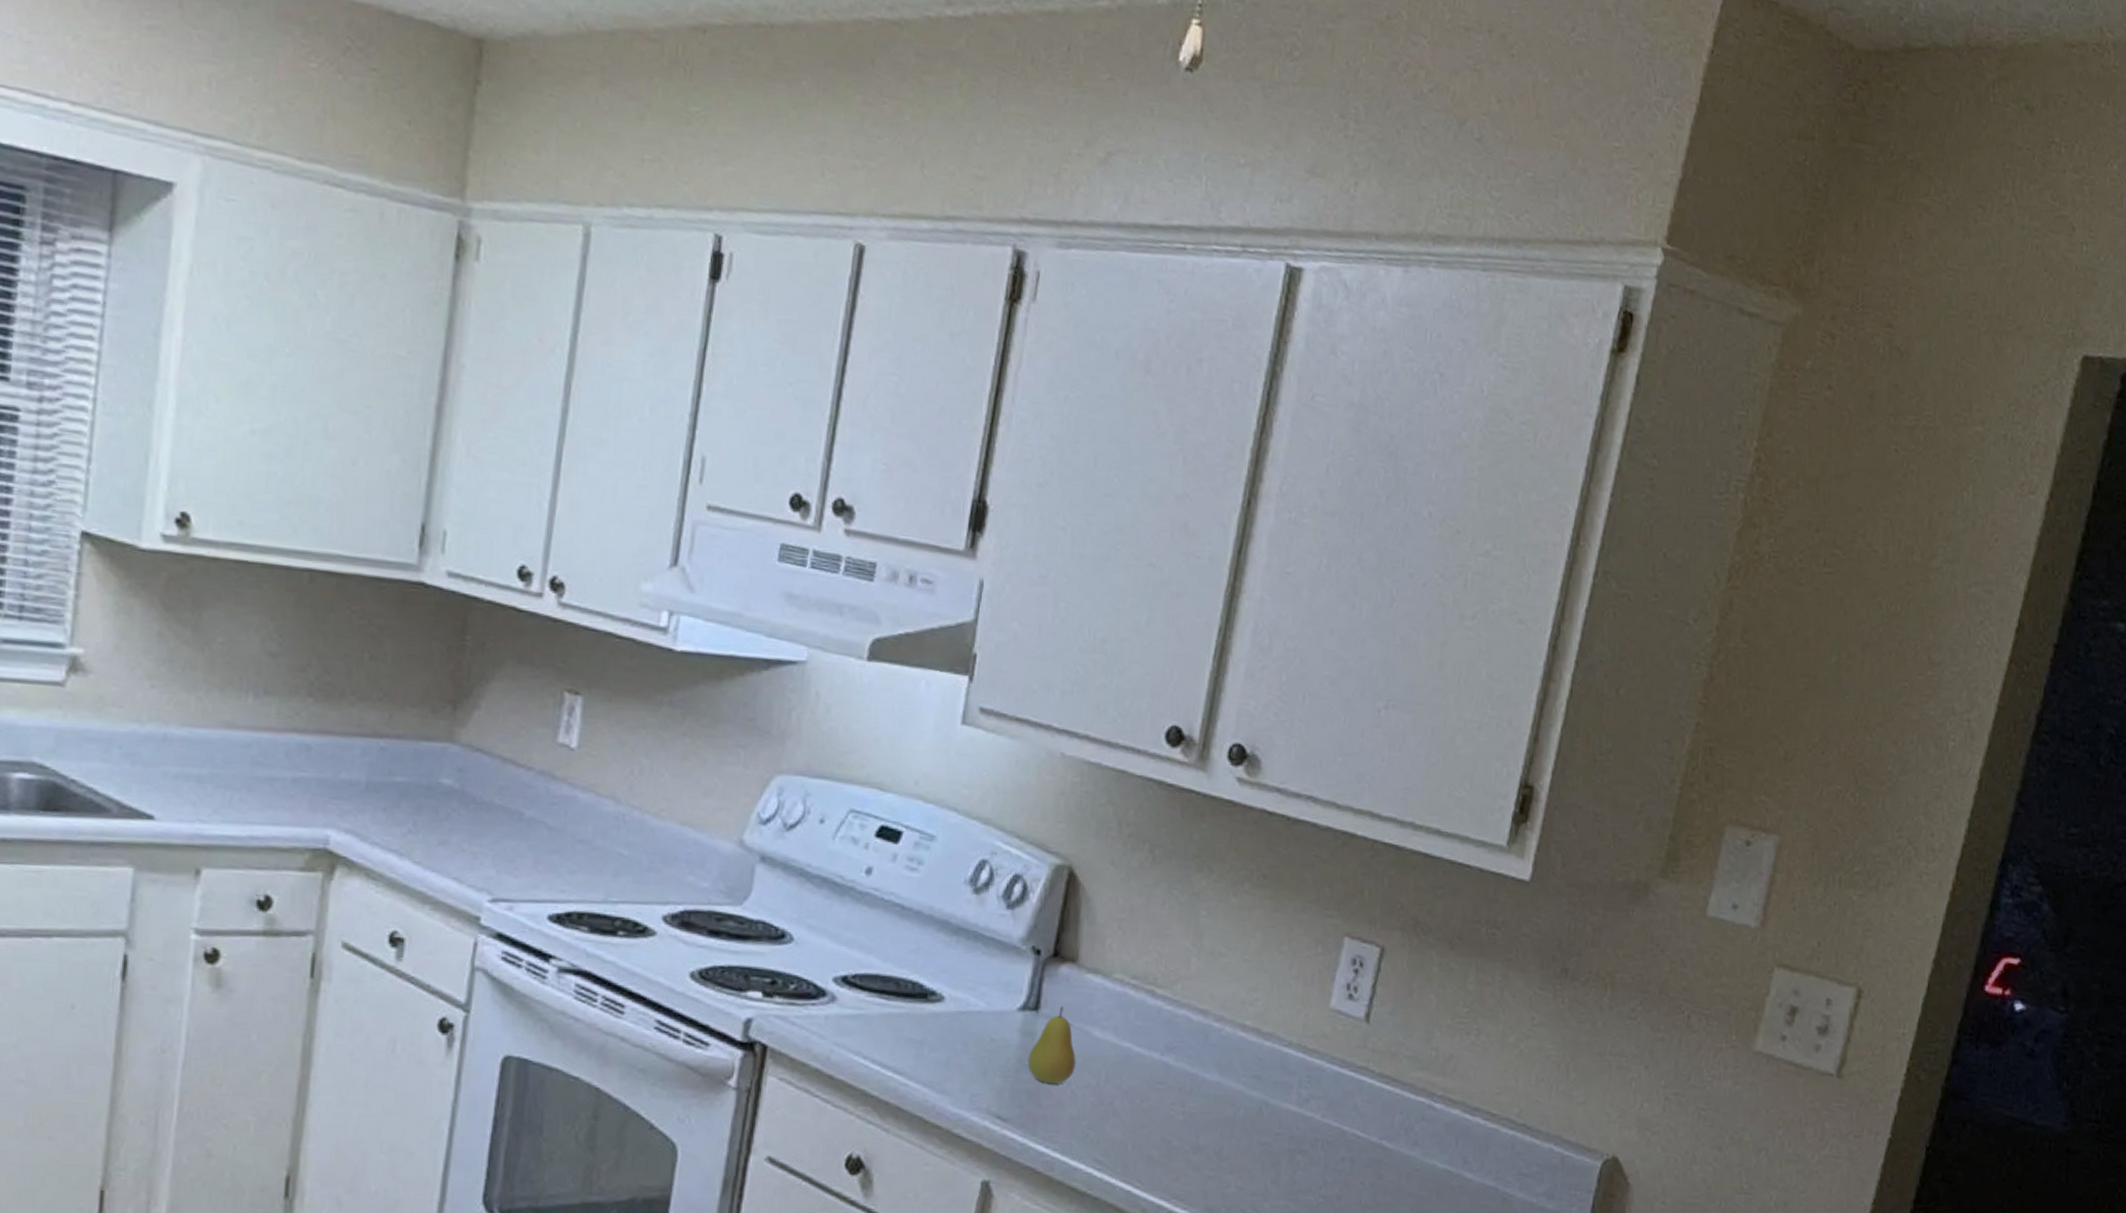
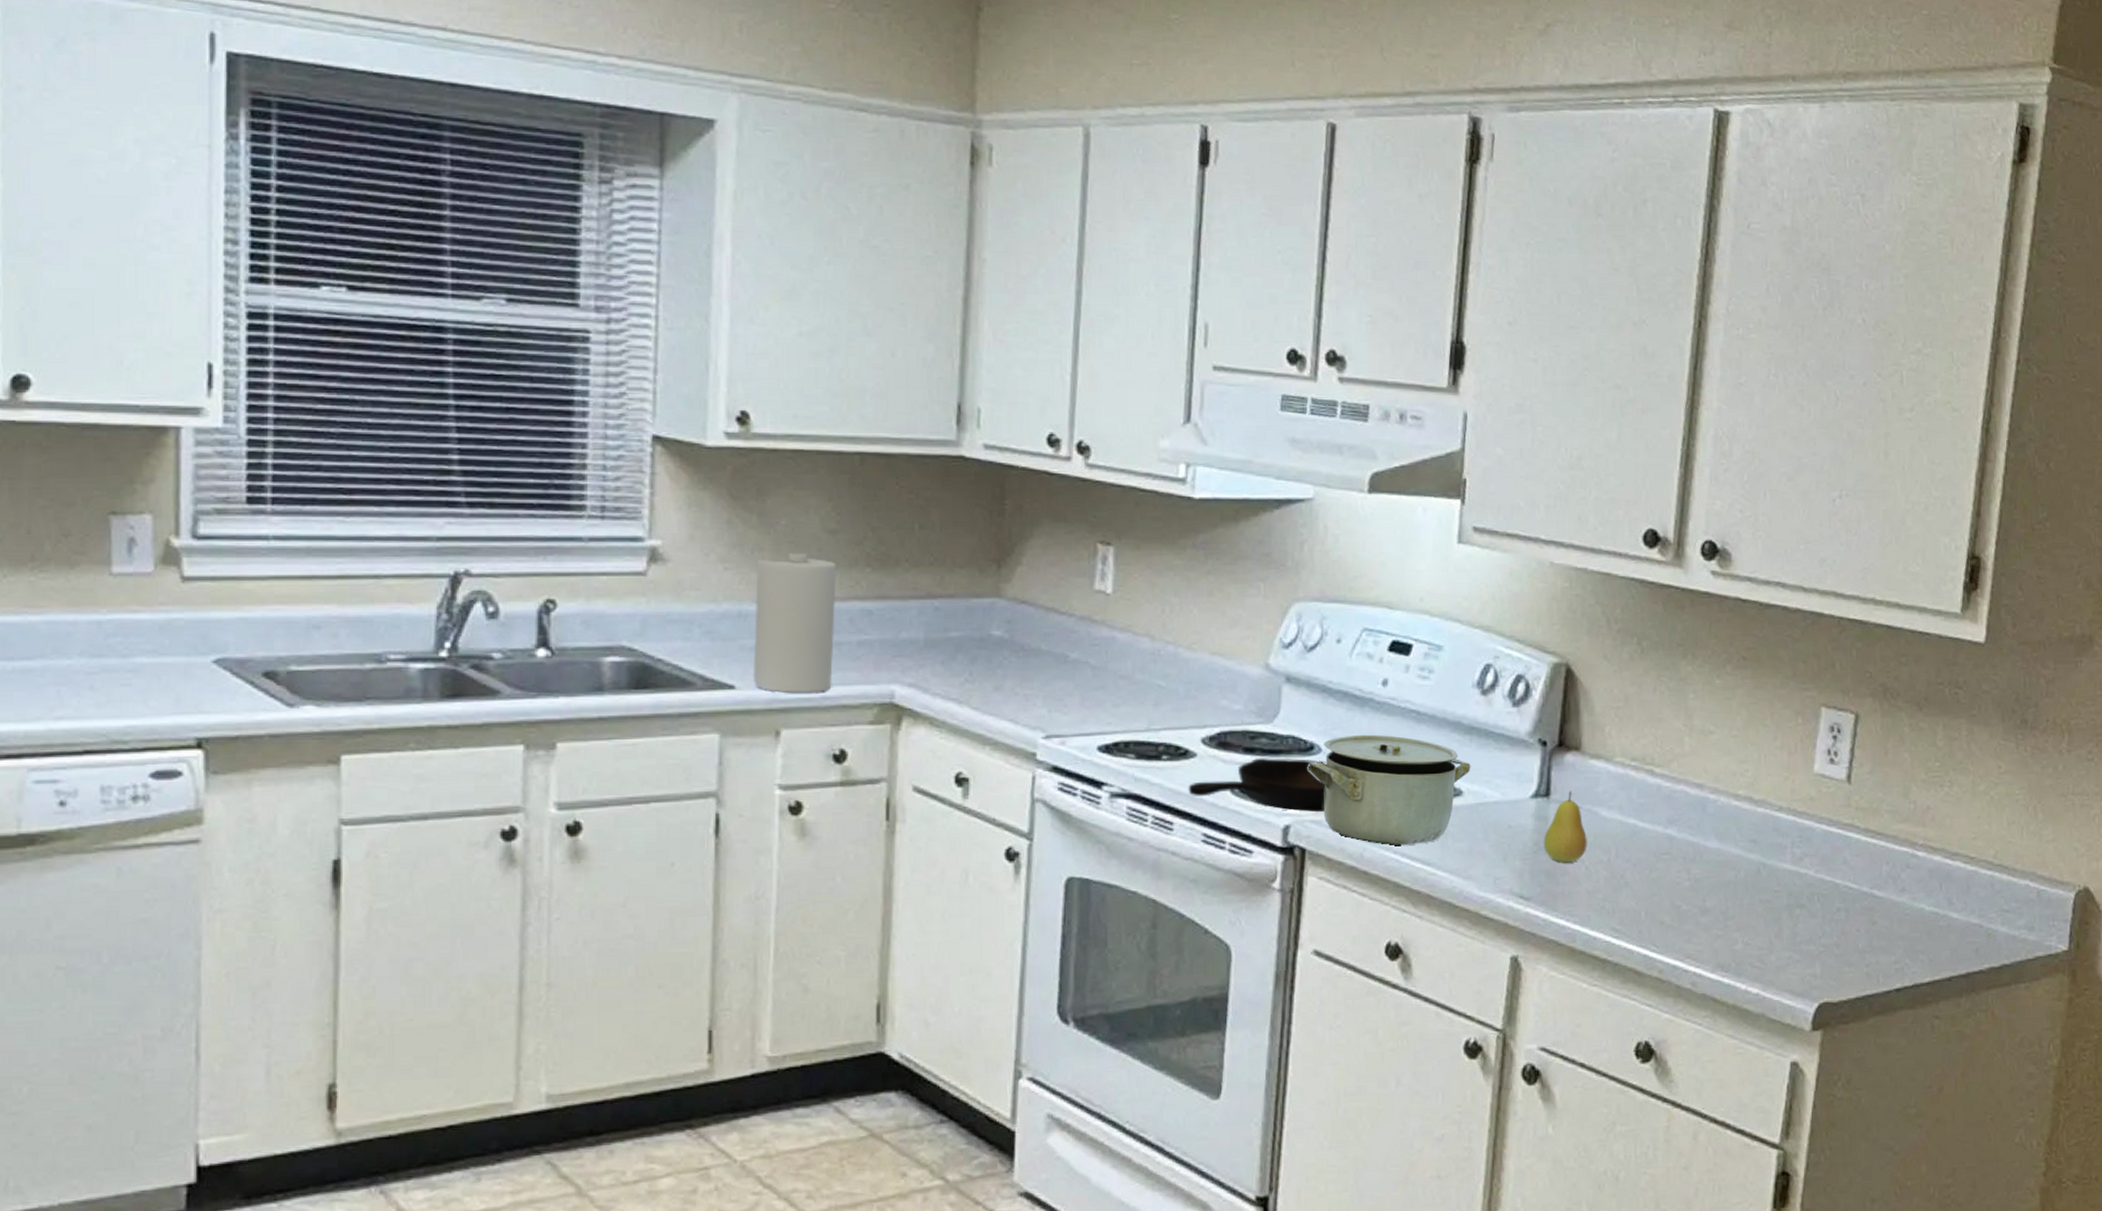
paper towel holder: none [175,675,276,832] -> present [753,553,837,694]
frying pan: none [643,942,798,1008] -> present [1188,757,1327,813]
saucepan: none [778,925,956,1051] -> present [1309,734,1471,845]

